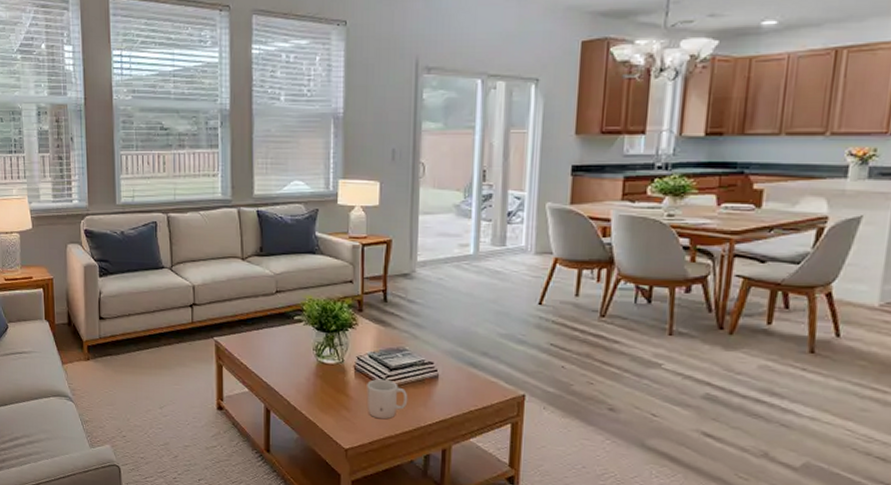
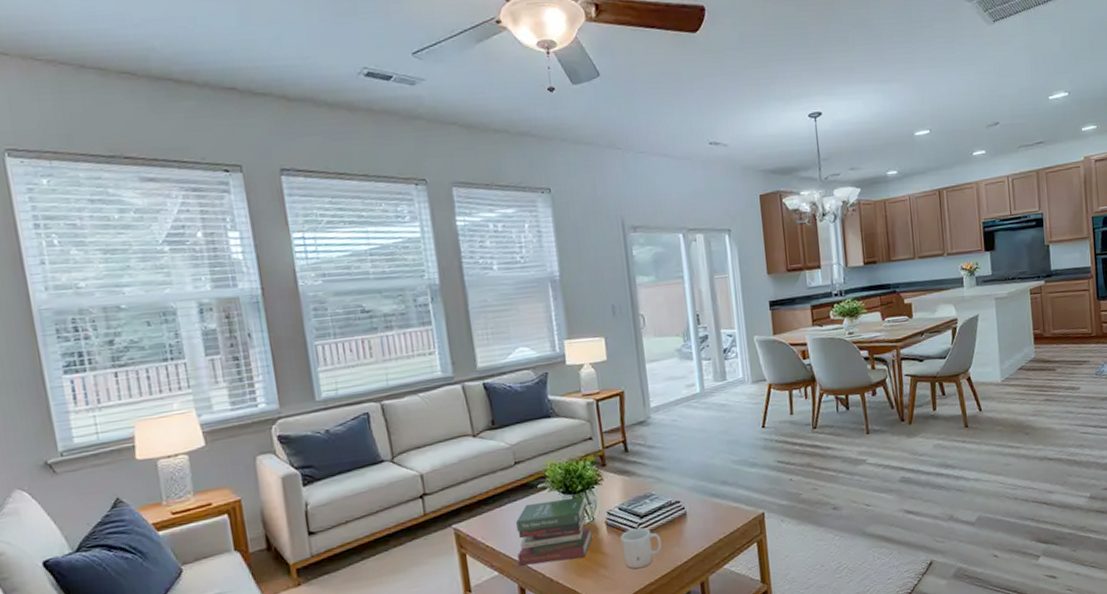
books: none [268,332,339,395] -> present [516,497,592,566]

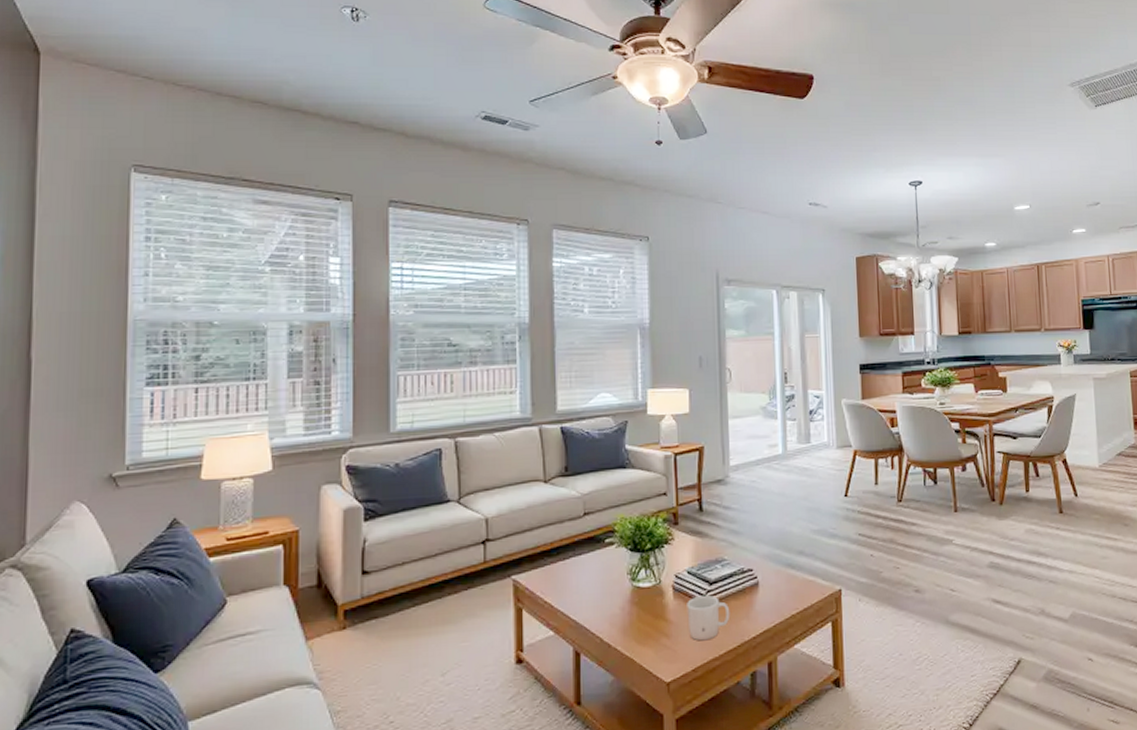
books: present [516,497,592,566] -> none [576,556,656,627]

